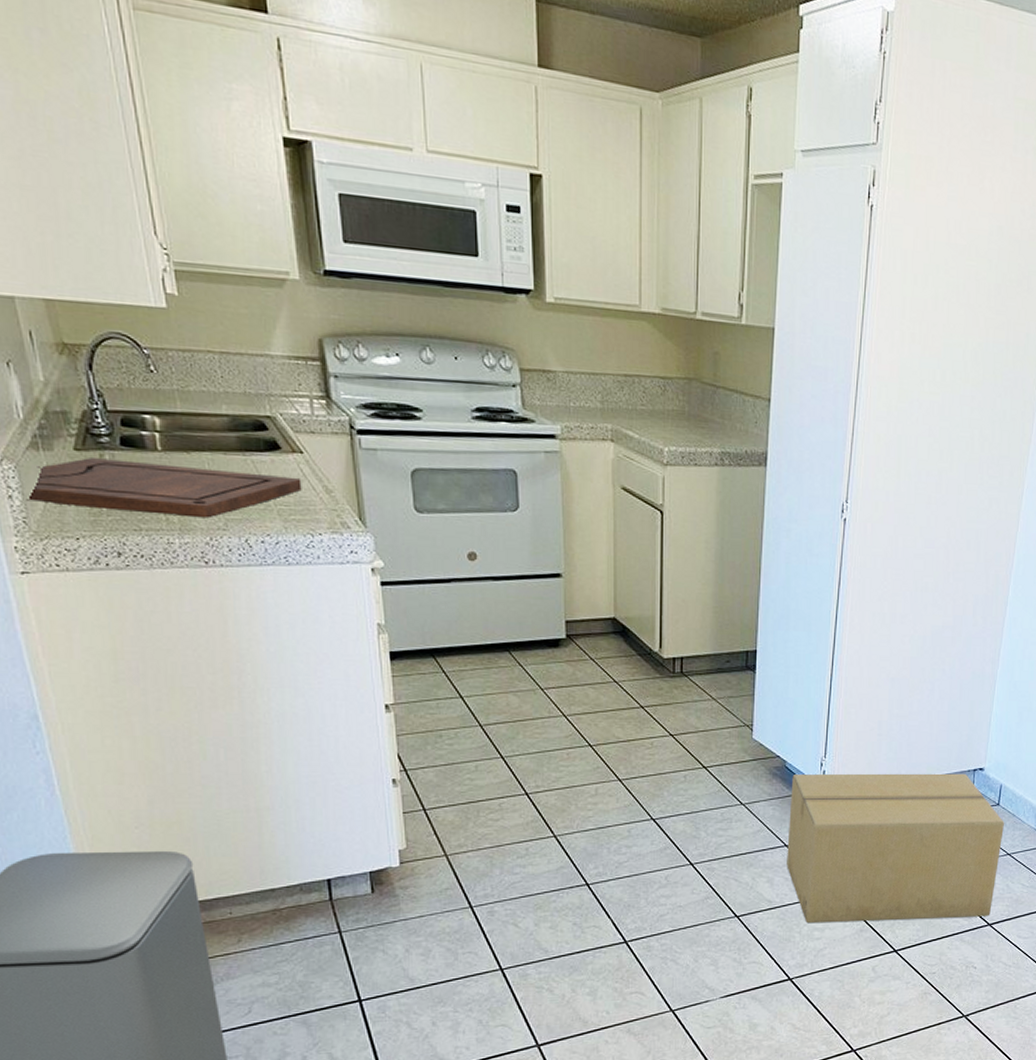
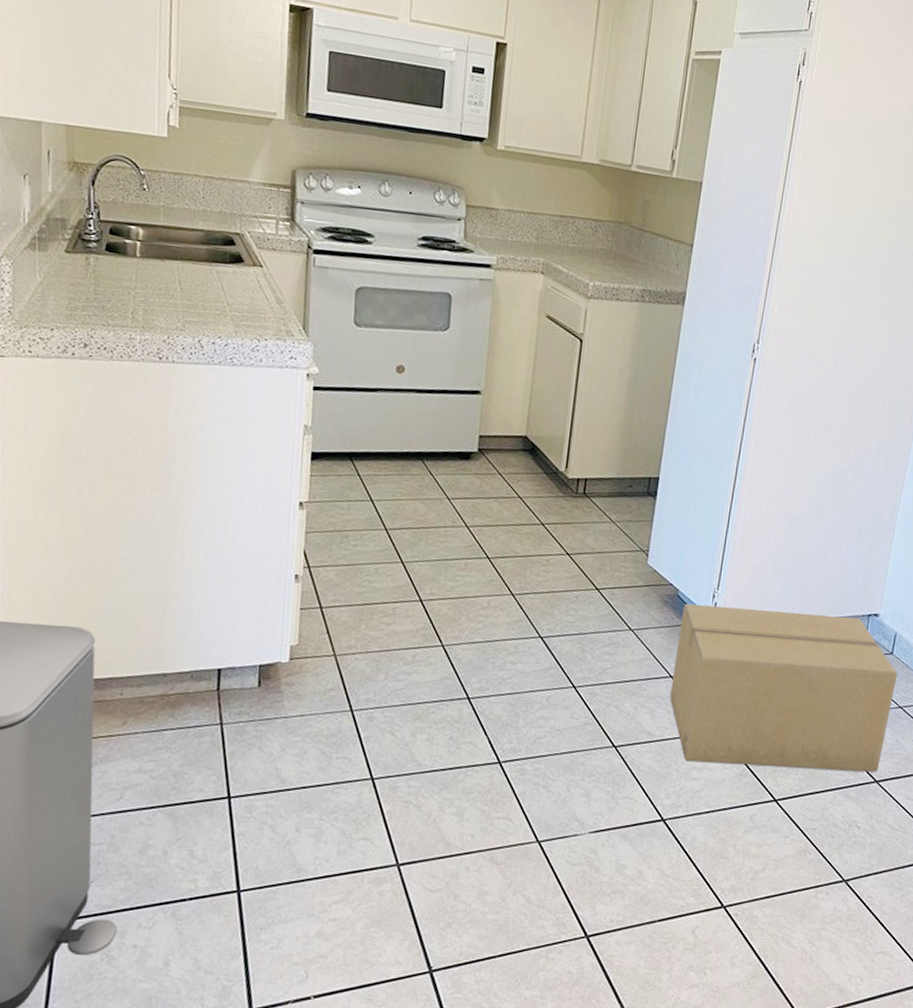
cutting board: present [26,458,302,519] -> none [15,259,257,319]

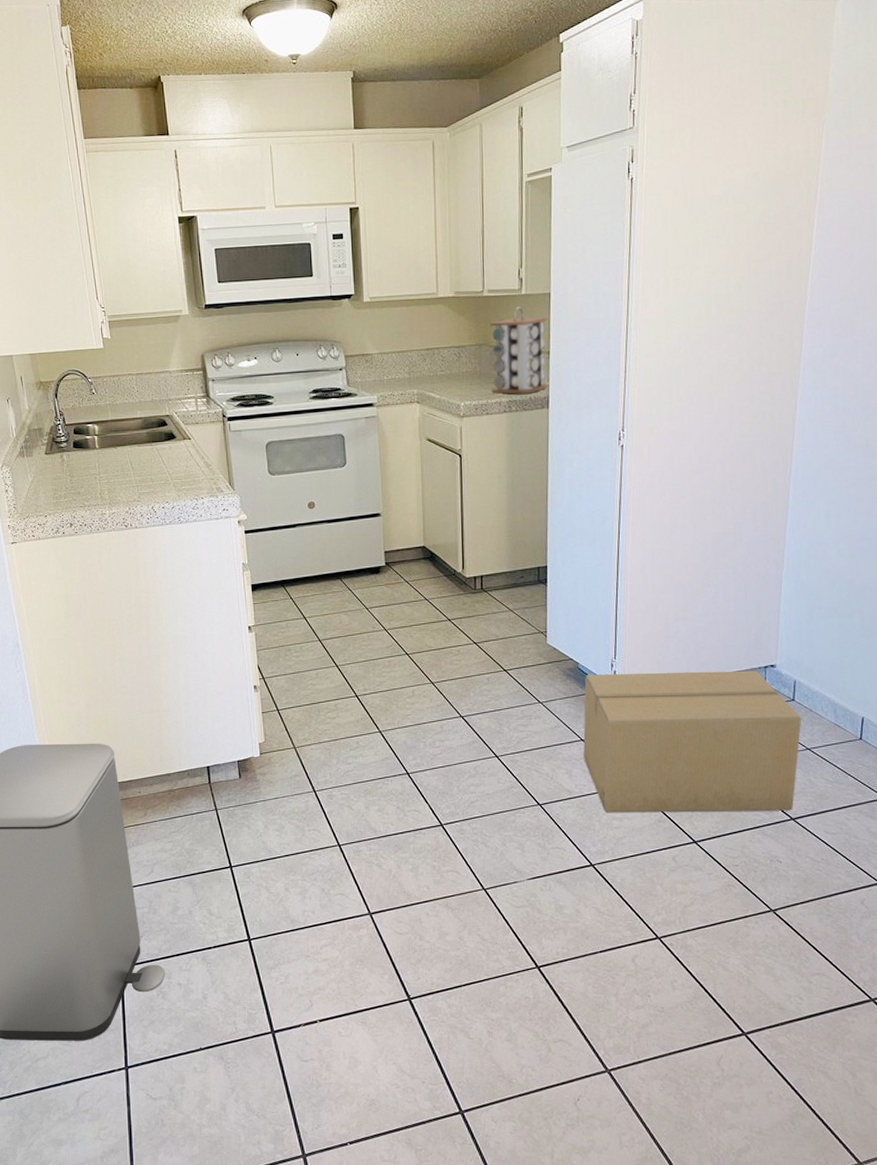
spice rack: none [625,189,697,286] -> present [489,306,549,395]

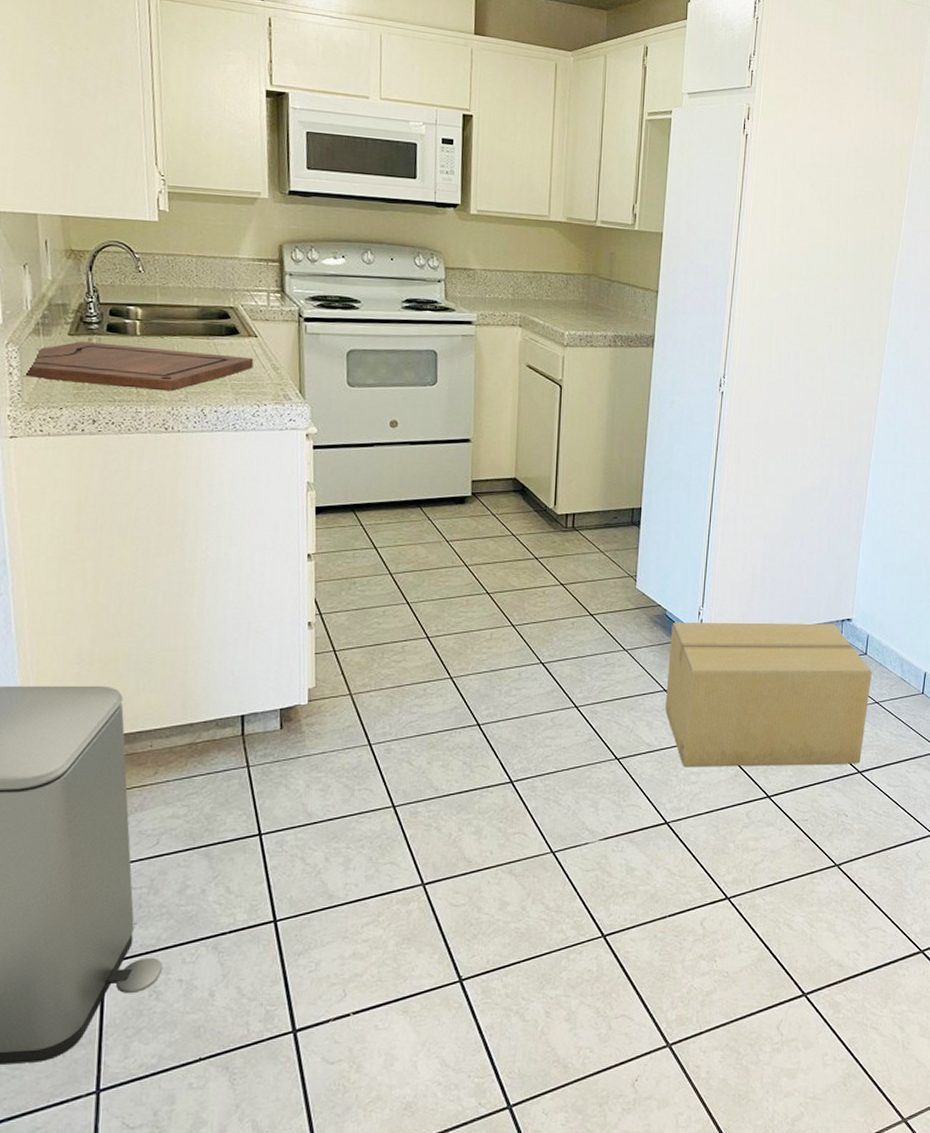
cutting board: none [16,457,190,494] -> present [23,341,254,392]
spice rack: present [489,306,549,395] -> none [597,241,659,330]

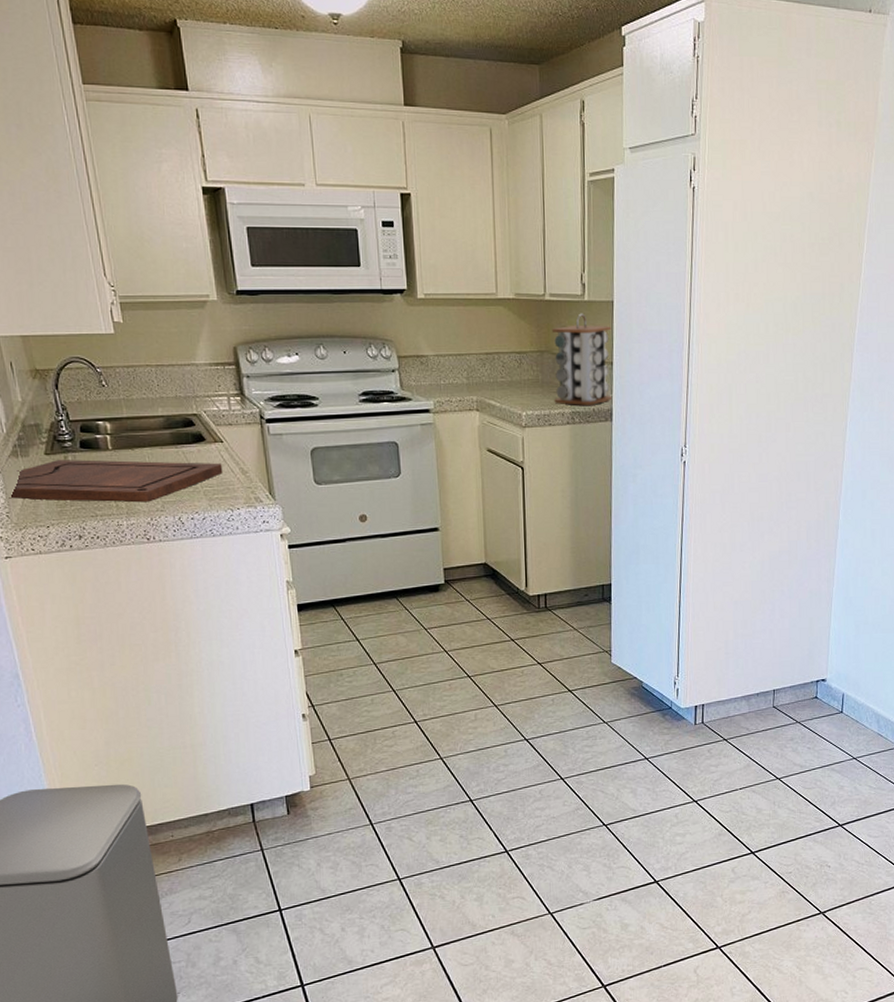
spice rack: none [597,241,659,330] -> present [551,313,613,405]
cardboard box: present [665,622,872,768] -> none [647,685,849,830]

